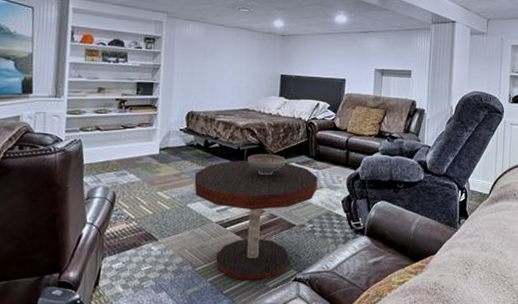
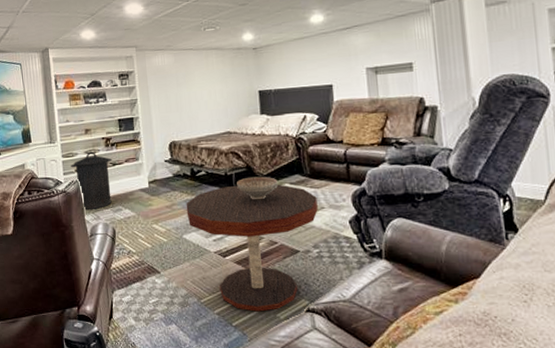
trash can: none [75,111,124,172] -> present [71,151,113,210]

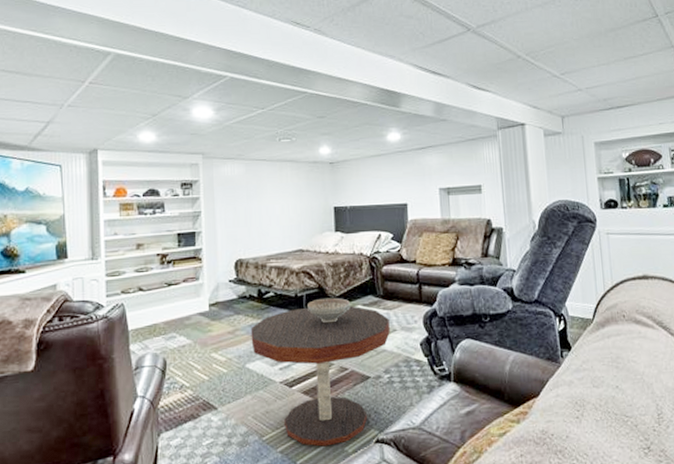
trash can: present [71,151,113,210] -> none [116,269,168,339]

